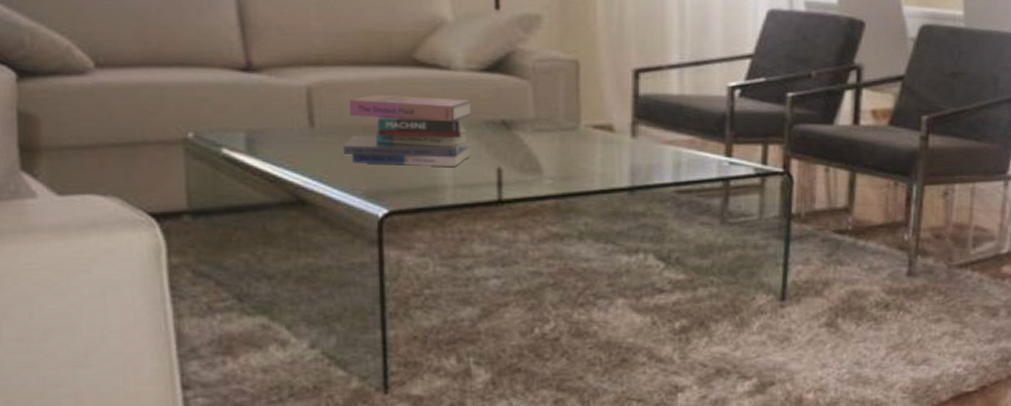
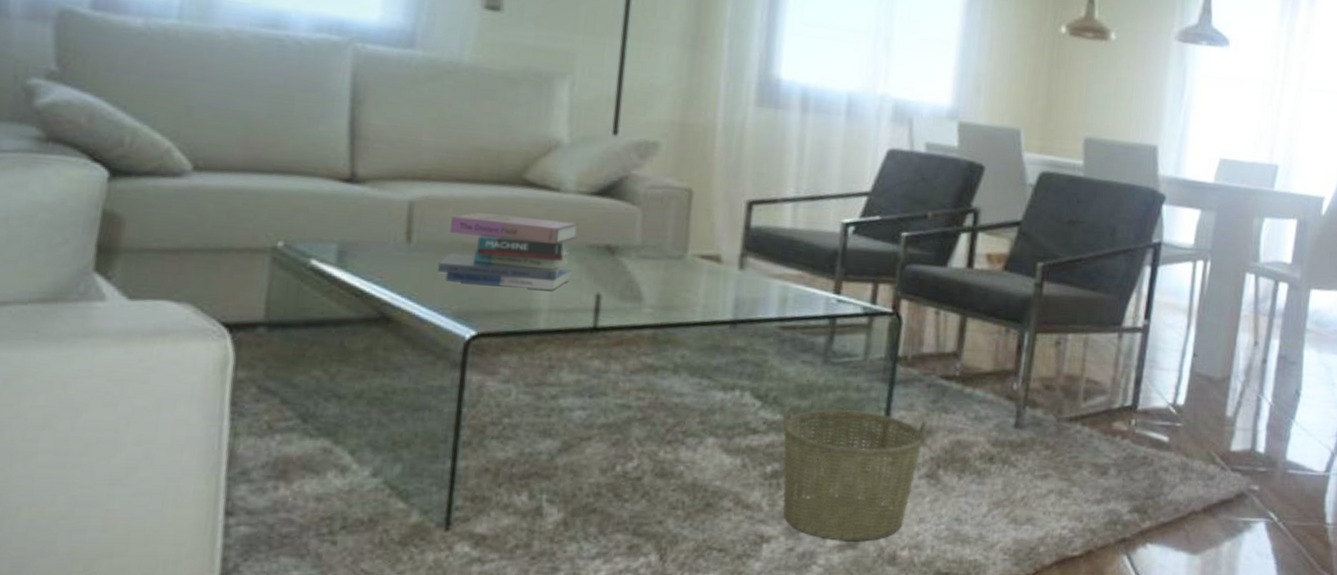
basket: none [686,266,825,388] -> present [782,406,929,542]

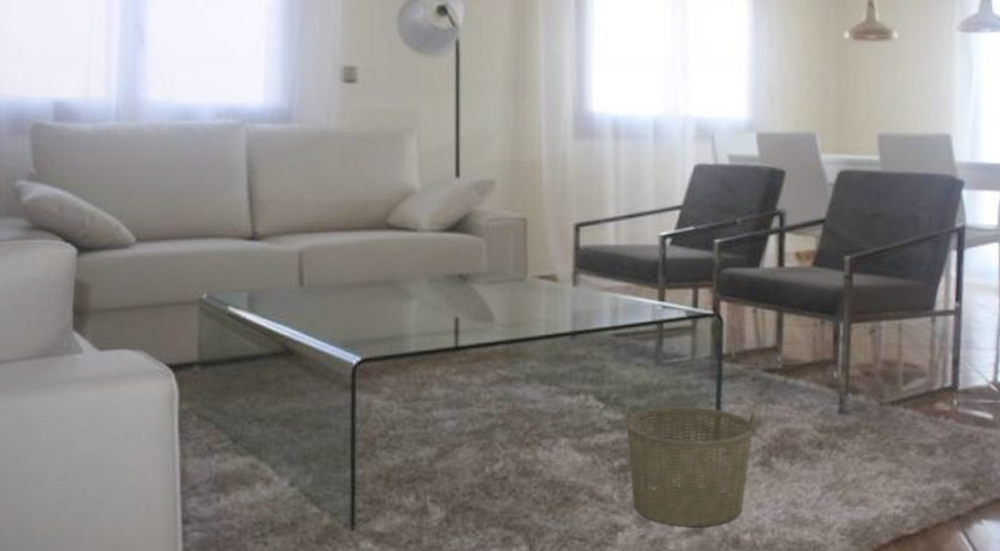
books: present [438,211,578,290] -> none [326,255,435,317]

